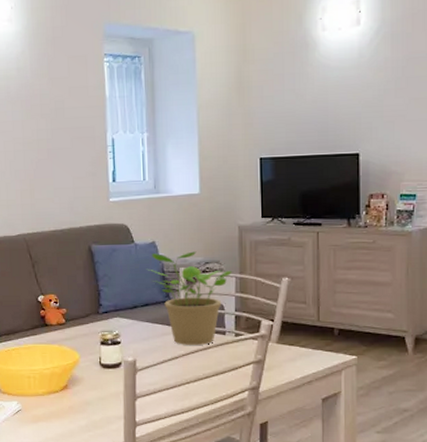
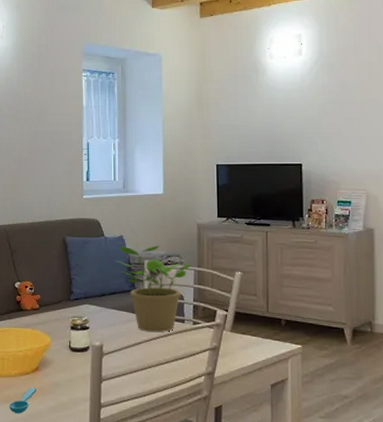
spoon: none [38,407,66,434] -> present [9,388,36,414]

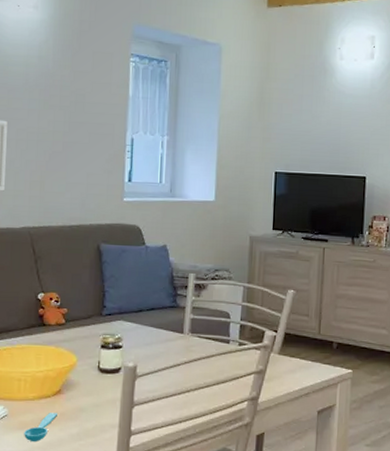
potted plant: present [114,245,191,332] -> none [155,256,240,353]

